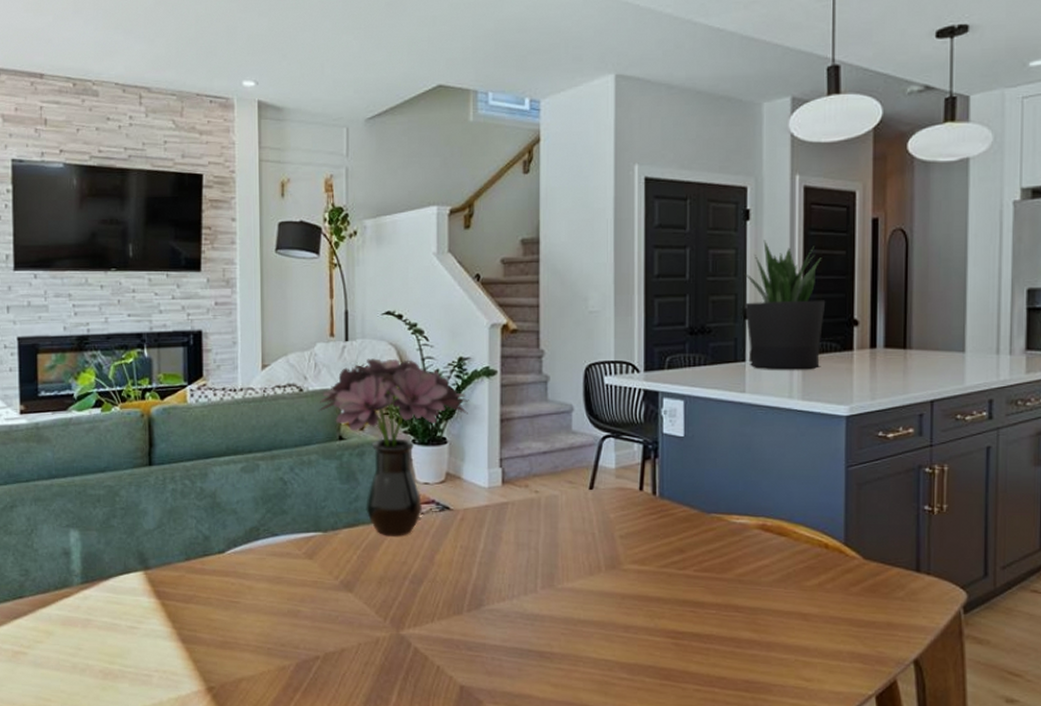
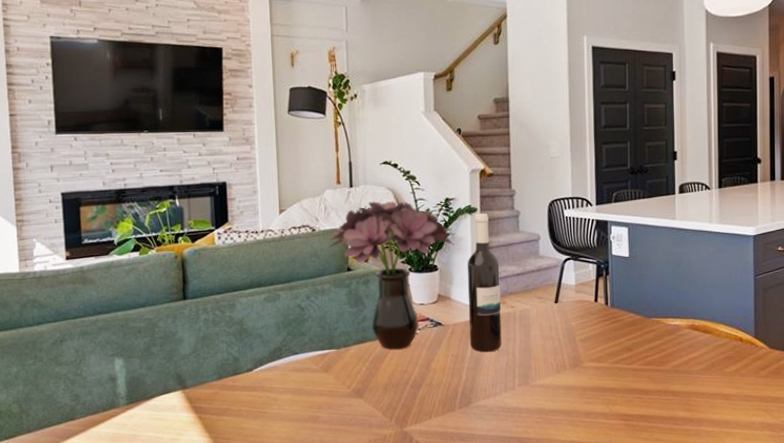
wine bottle: none [482,377,522,545] -> present [467,213,502,352]
planter: present [744,240,826,371] -> none [672,96,736,201]

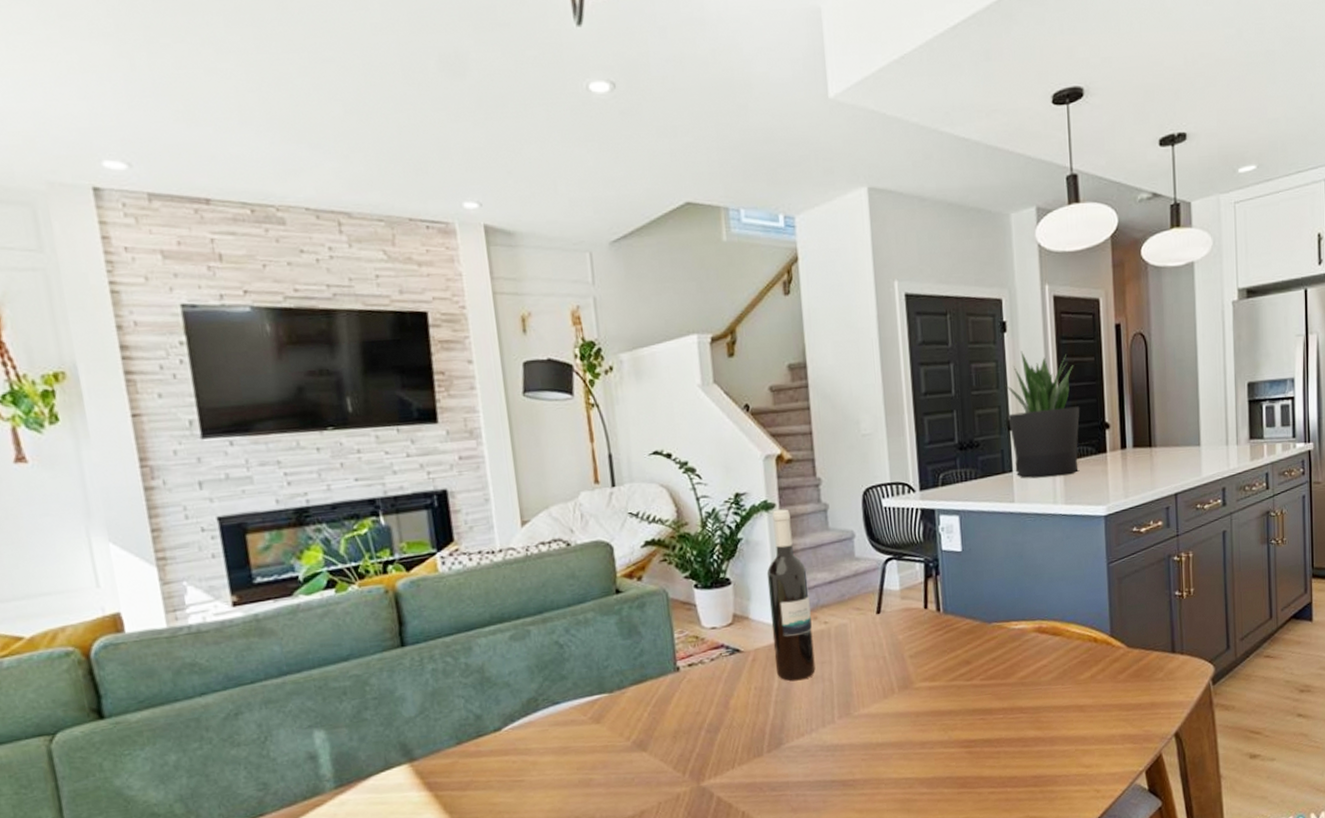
flower arrangement: present [328,201,455,350] -> none [589,500,750,688]
planter: none [672,96,736,201] -> present [1005,351,1080,479]

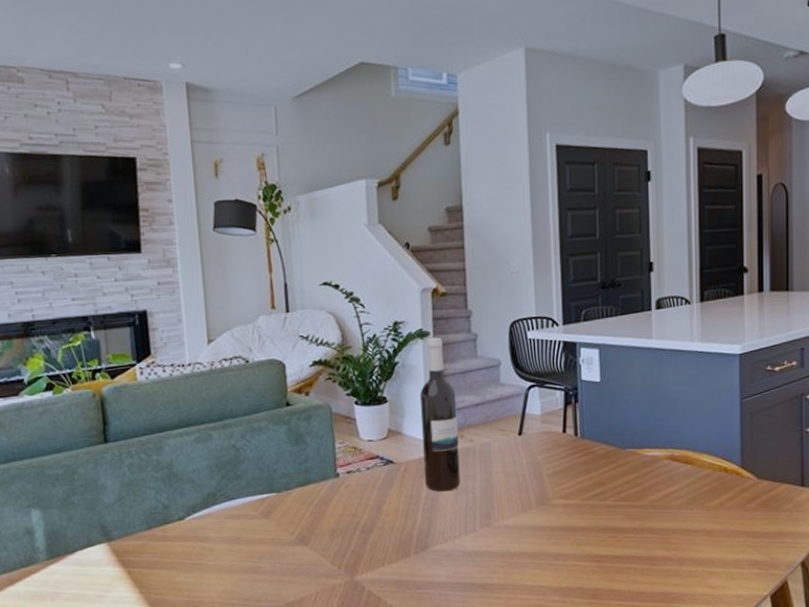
planter: present [1005,351,1080,479] -> none [647,198,719,318]

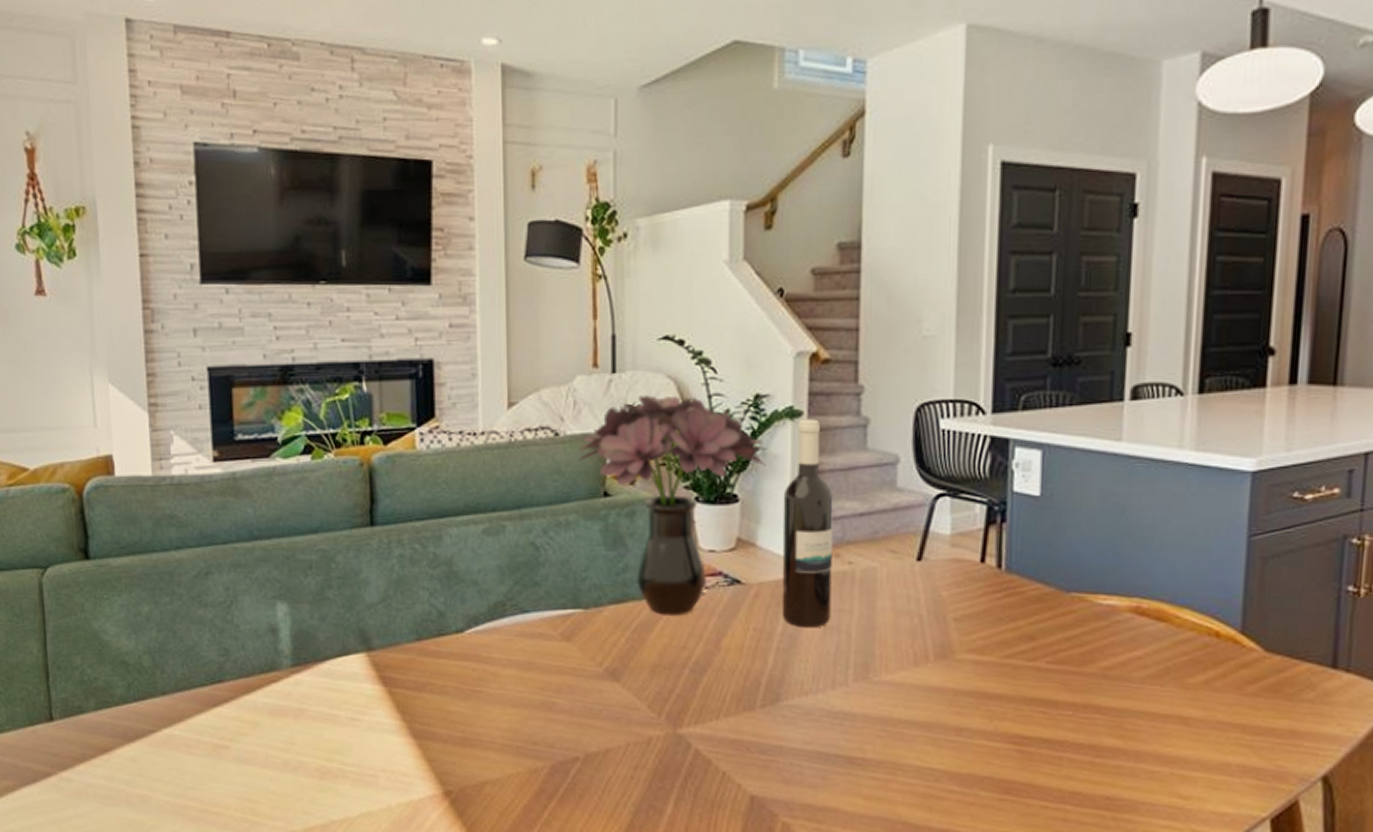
flower arrangement: none [264,326,406,492] -> present [577,395,767,615]

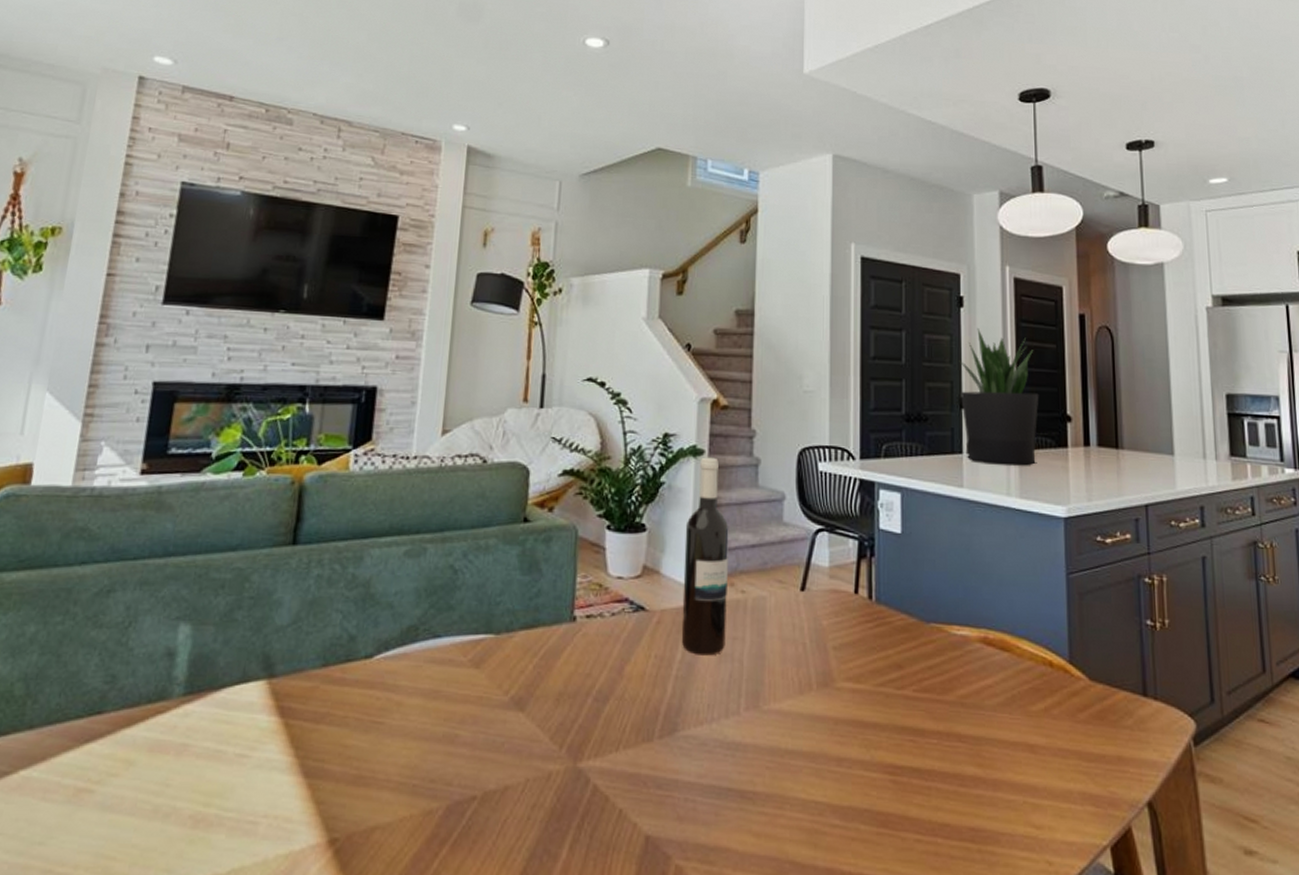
flower arrangement: present [577,395,767,615] -> none [501,429,673,642]
planter: none [1126,243,1234,414] -> present [959,328,1039,467]

